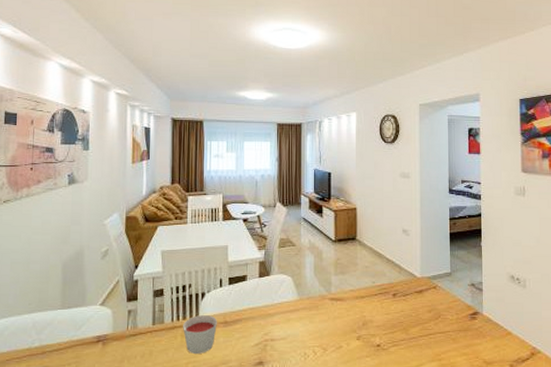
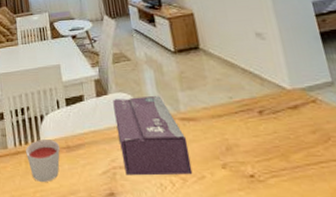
tissue box: none [273,278,333,347] -> present [113,95,193,176]

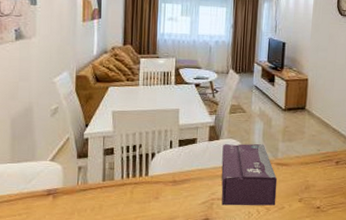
candle: present [26,138,60,182] -> none [132,173,166,209]

